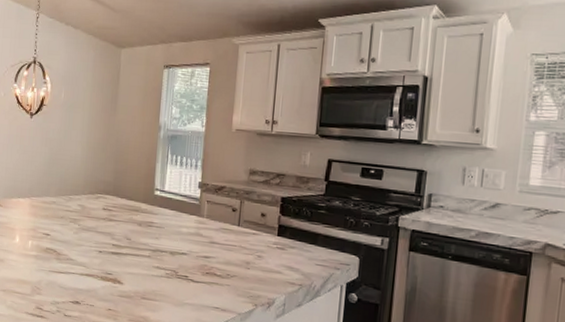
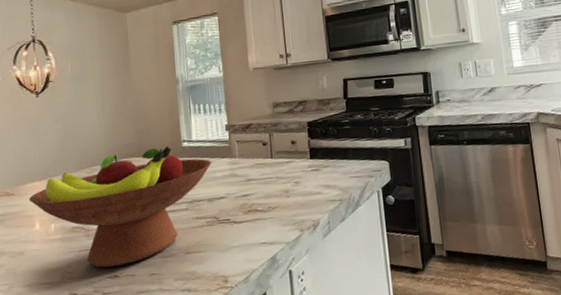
fruit bowl: none [13,188,180,294] -> present [28,145,212,268]

